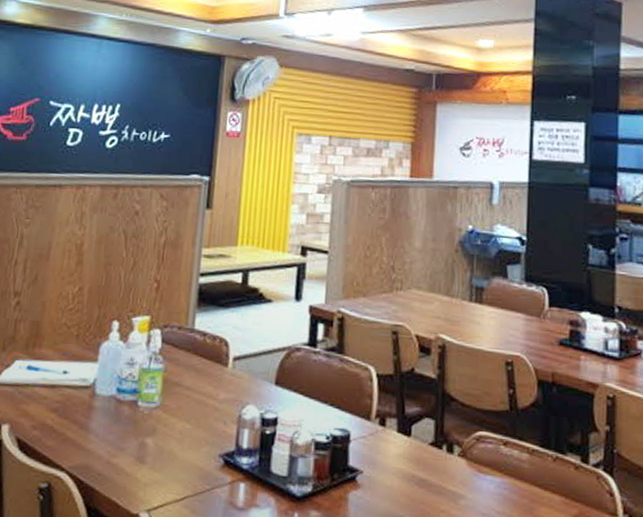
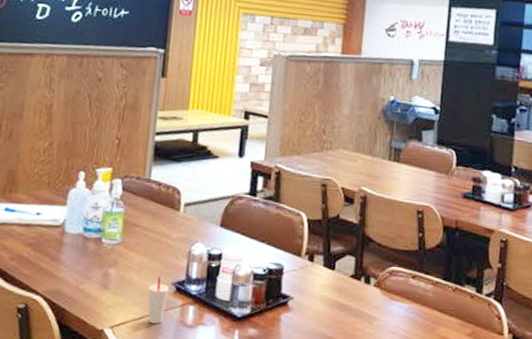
cup: none [191,446,216,506] -> present [148,276,169,324]

